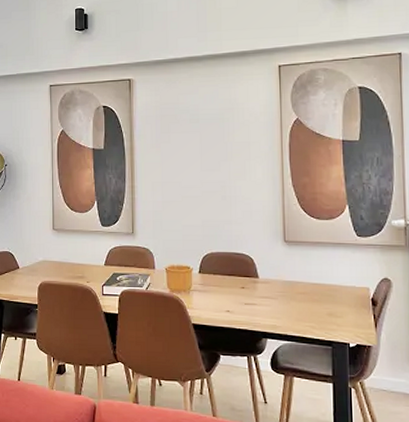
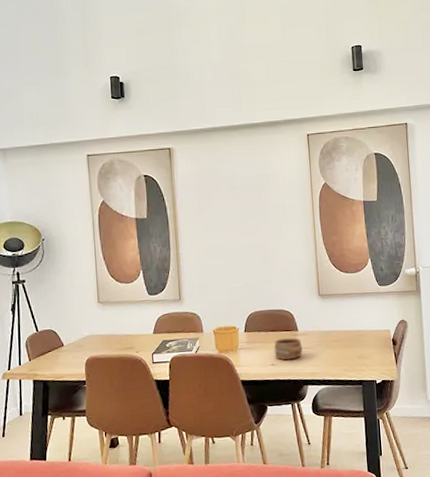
pottery: none [230,283,263,309] -> present [274,337,303,361]

